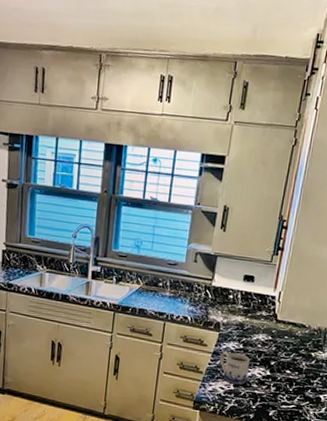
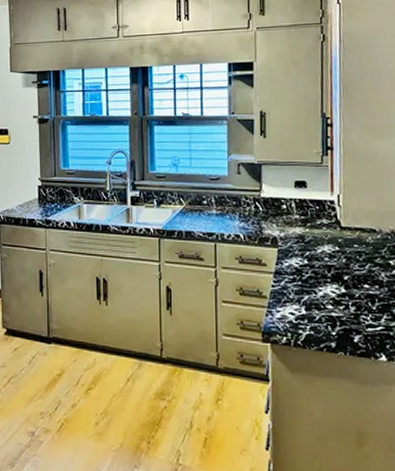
mug: present [219,351,250,385] -> none [283,270,320,307]

